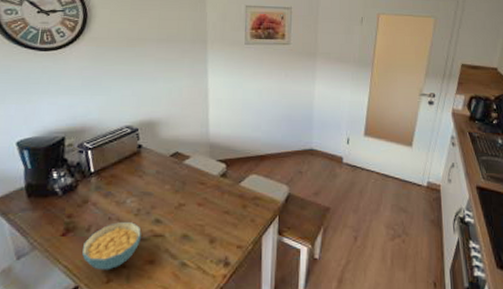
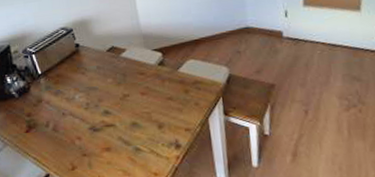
cereal bowl: present [82,222,141,270] -> none [46,115,95,160]

